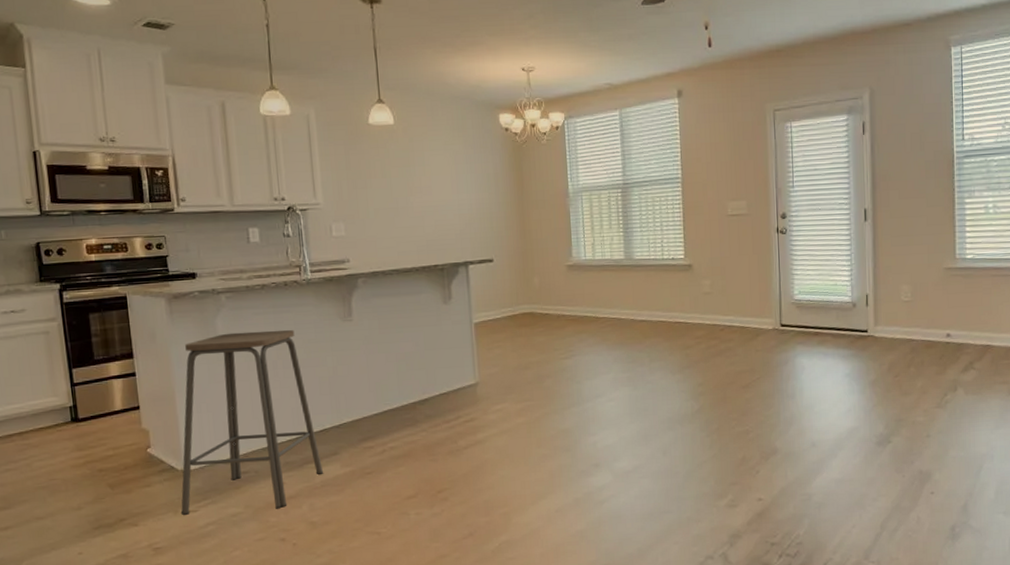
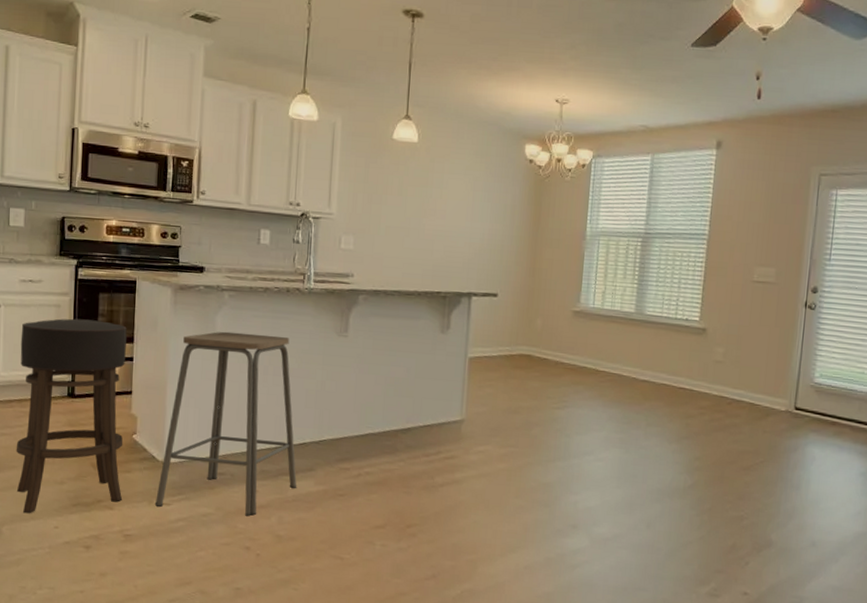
bar stool: none [10,341,145,546] -> present [16,318,127,514]

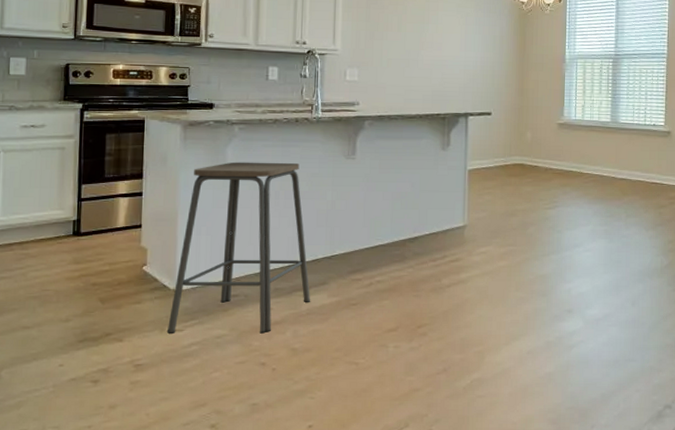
bar stool: present [16,318,127,514] -> none [16,159,136,355]

